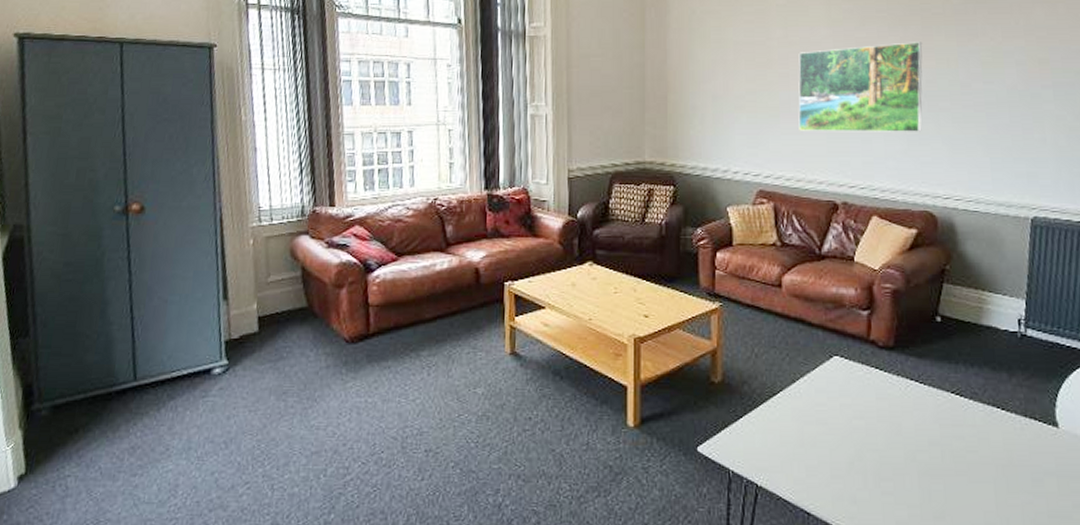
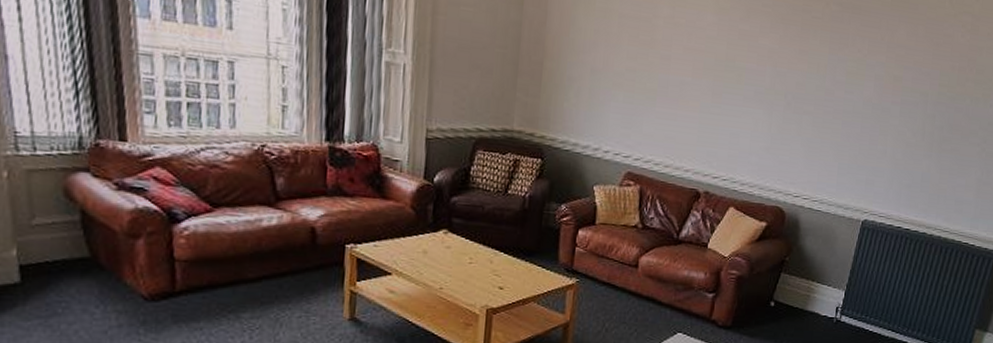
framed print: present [798,42,923,132] -> none [673,35,799,132]

